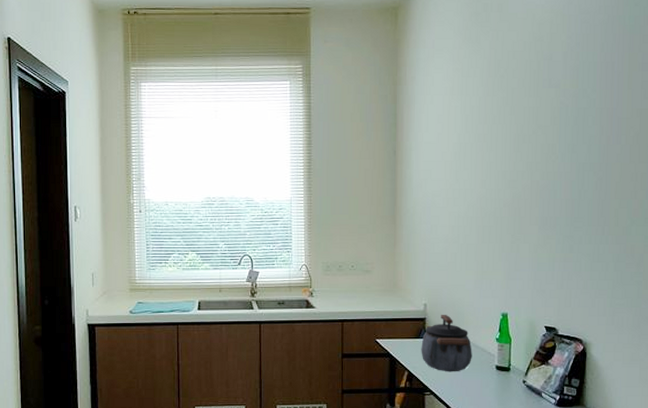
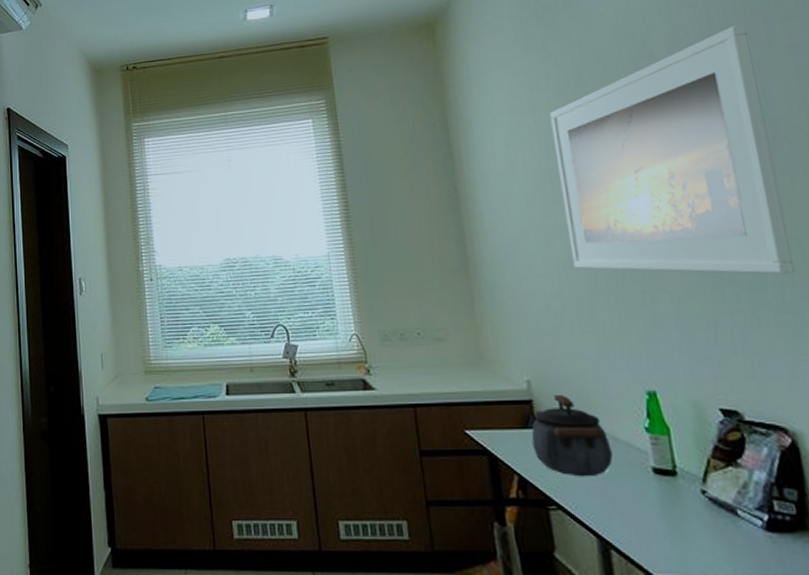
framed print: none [469,42,617,234] -> present [549,24,795,275]

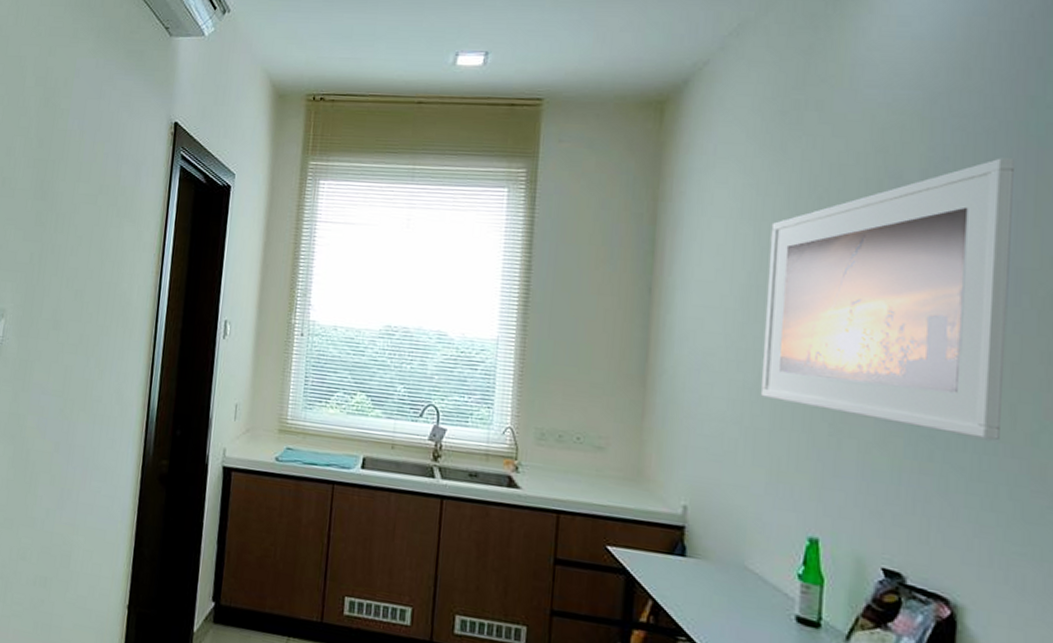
kettle: present [531,395,613,477] -> none [675,525,758,615]

